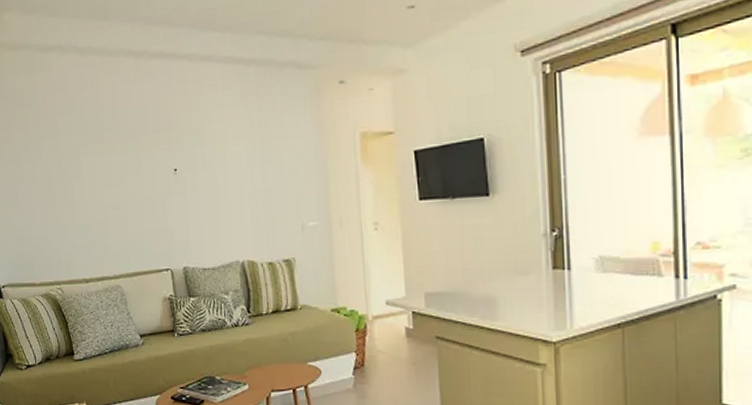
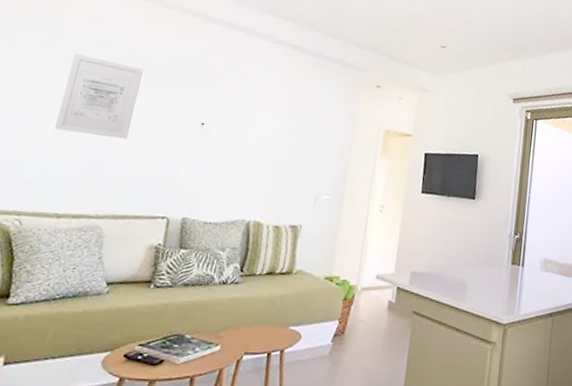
wall art: none [53,126,117,203] -> present [55,54,143,140]

